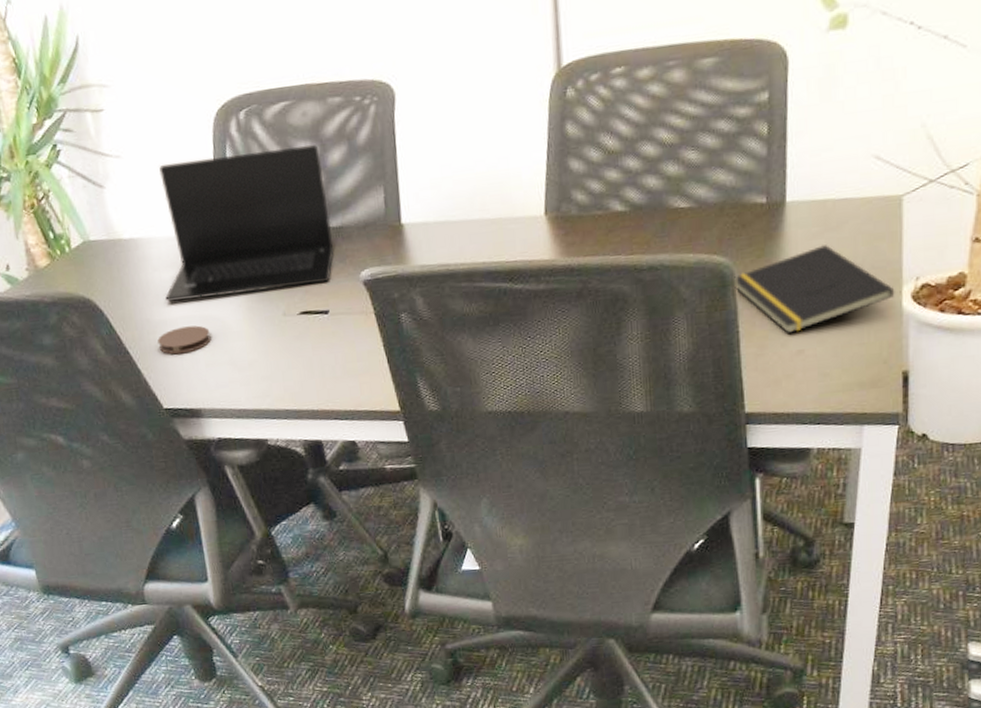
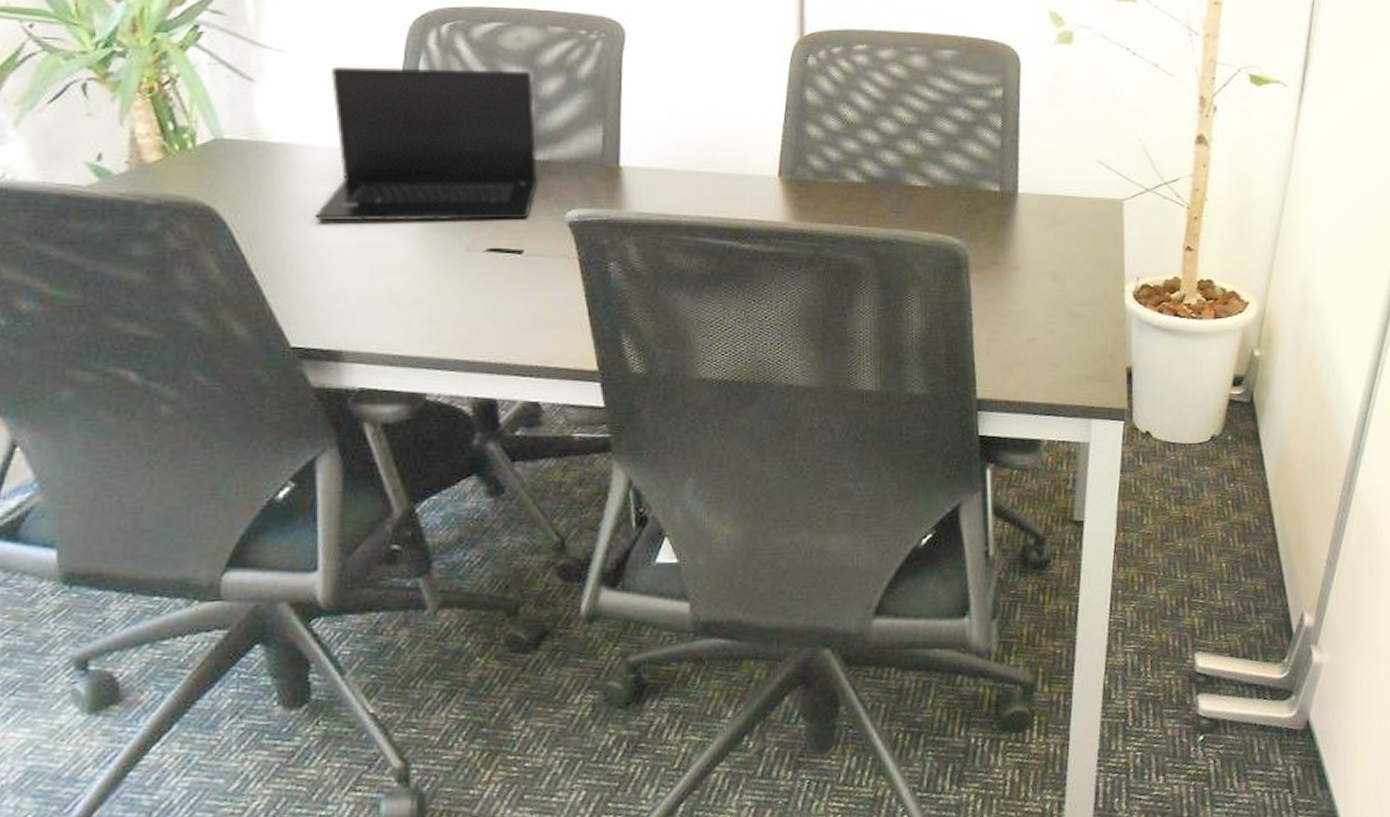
coaster: present [157,325,211,355] -> none [296,251,369,283]
notepad: present [734,245,895,333] -> none [968,238,1118,320]

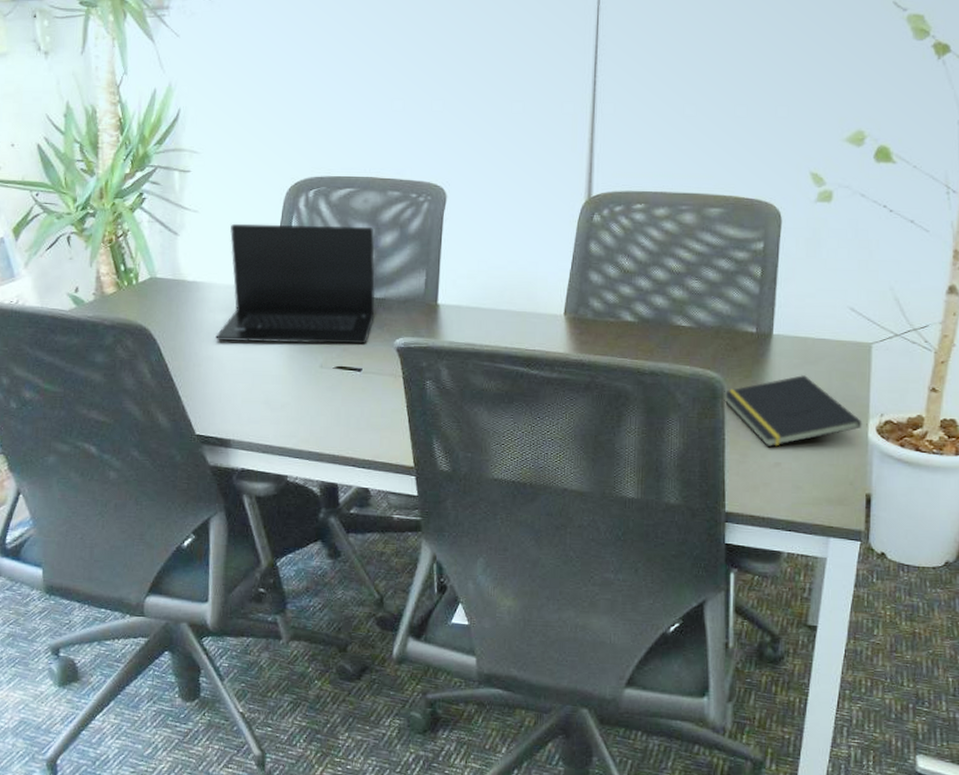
notepad: none [968,238,1118,320] -> present [724,375,862,447]

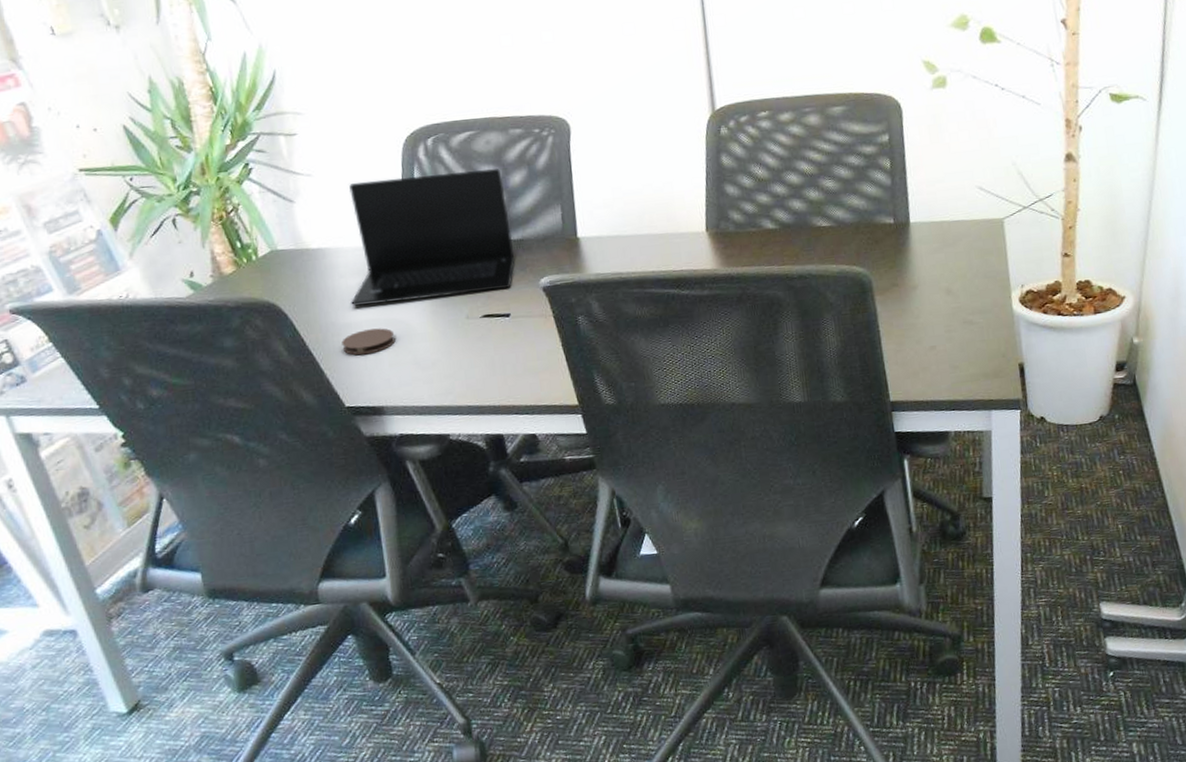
coaster: none [201,364,251,388] -> present [341,328,395,356]
notepad: present [724,375,862,447] -> none [872,258,1006,332]

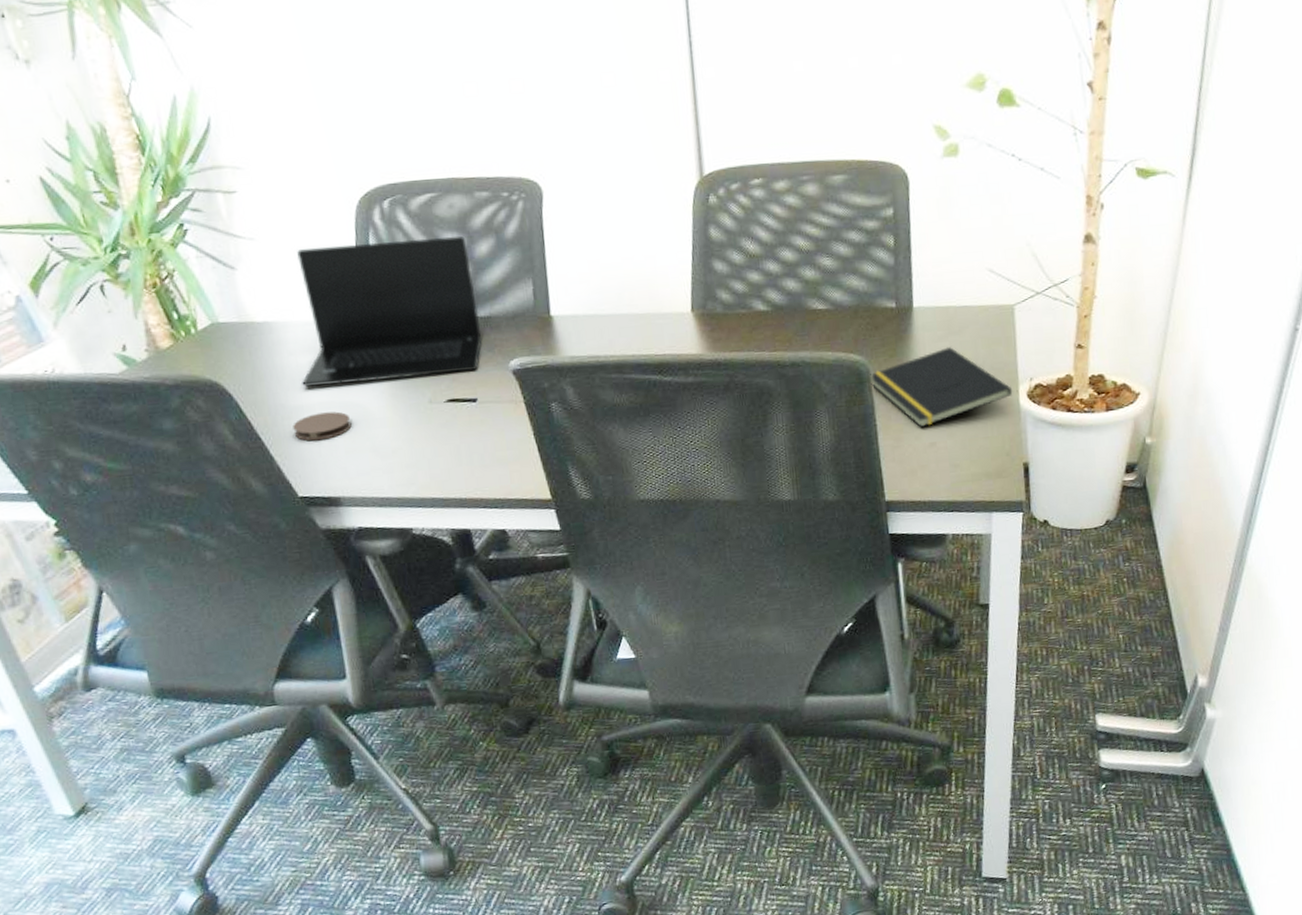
notepad: none [872,258,1006,332] -> present [870,347,1013,427]

